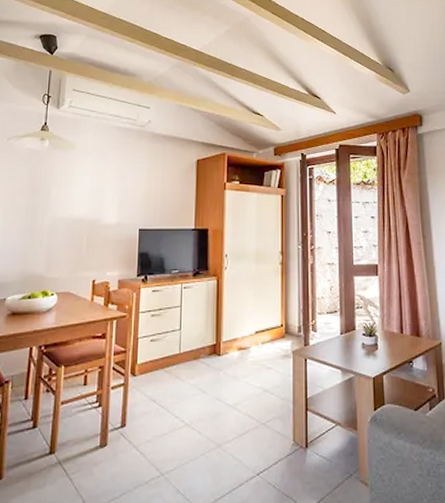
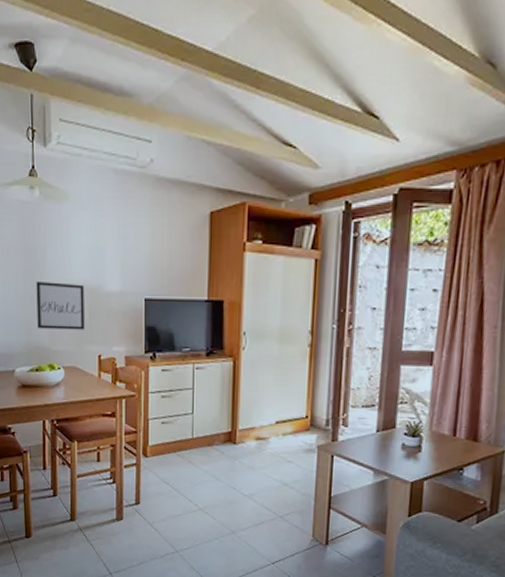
wall art: none [34,215,83,258] -> present [36,280,85,330]

